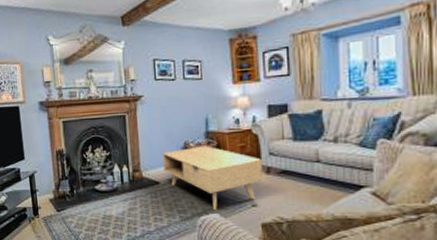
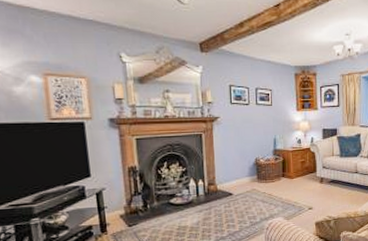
coffee table: present [163,146,262,210] -> none [236,161,317,214]

